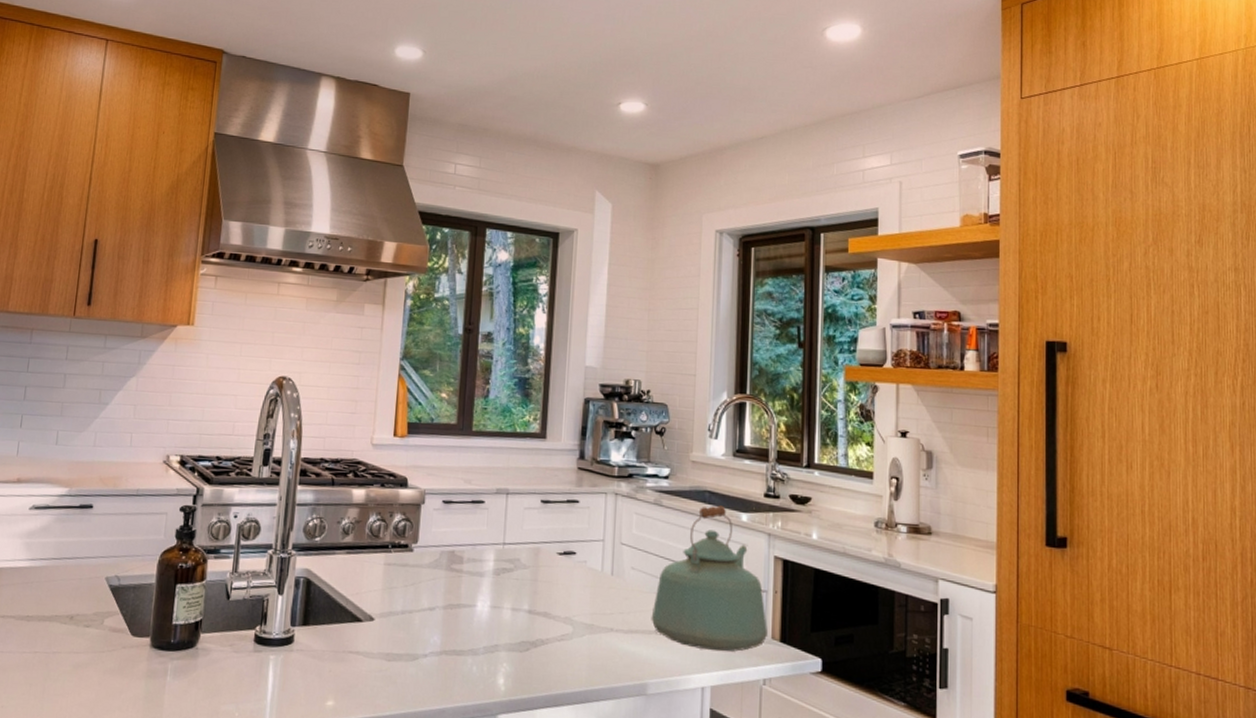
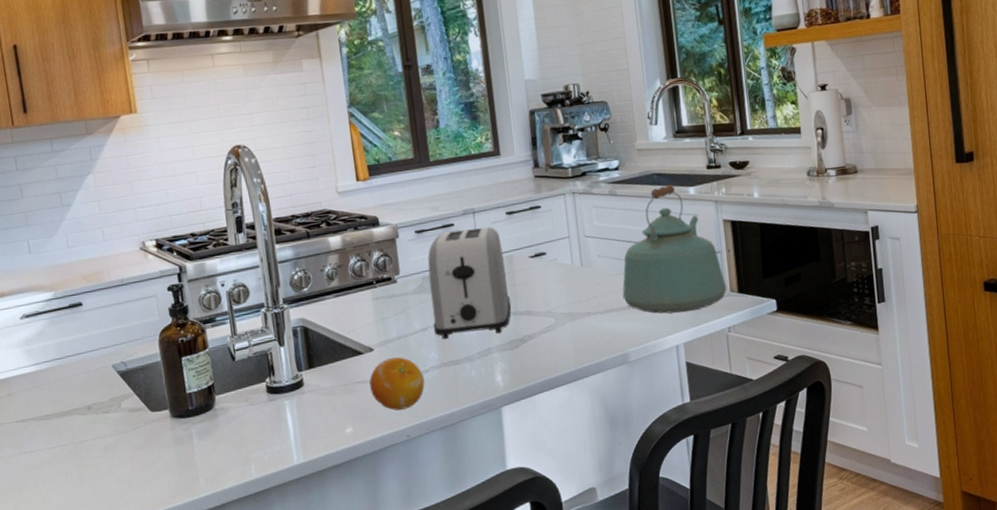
fruit: none [362,632,421,693] -> present [369,356,425,411]
toaster: none [442,507,531,630] -> present [427,227,512,340]

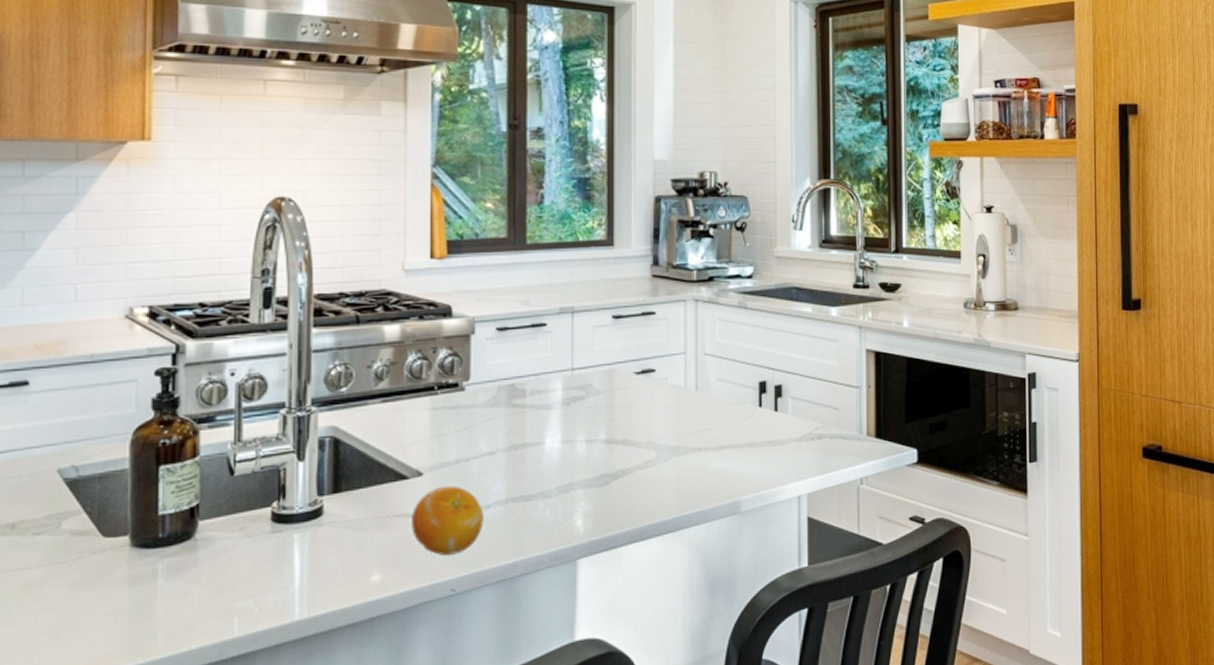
toaster: present [427,227,512,340] -> none [505,332,606,468]
kettle: present [622,184,726,314] -> none [741,301,862,457]

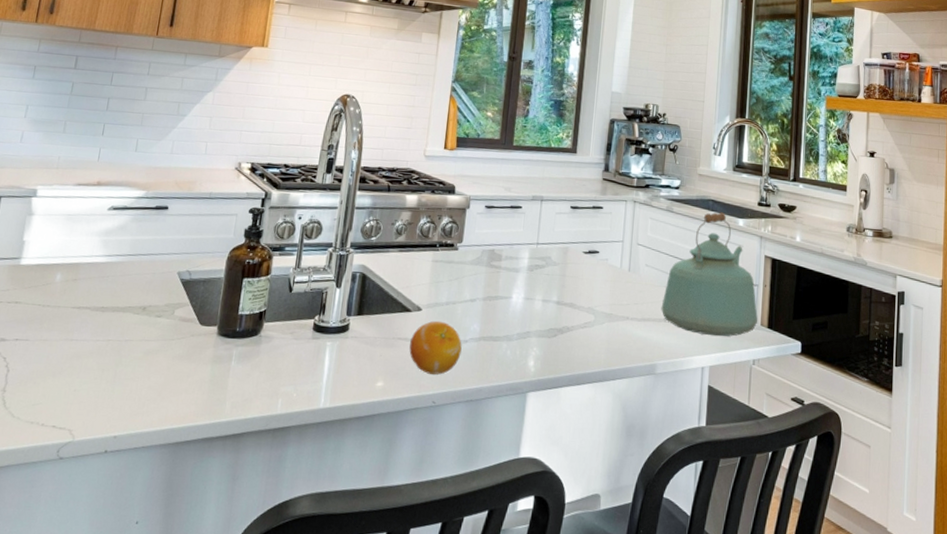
kettle: none [741,301,862,457] -> present [661,212,758,337]

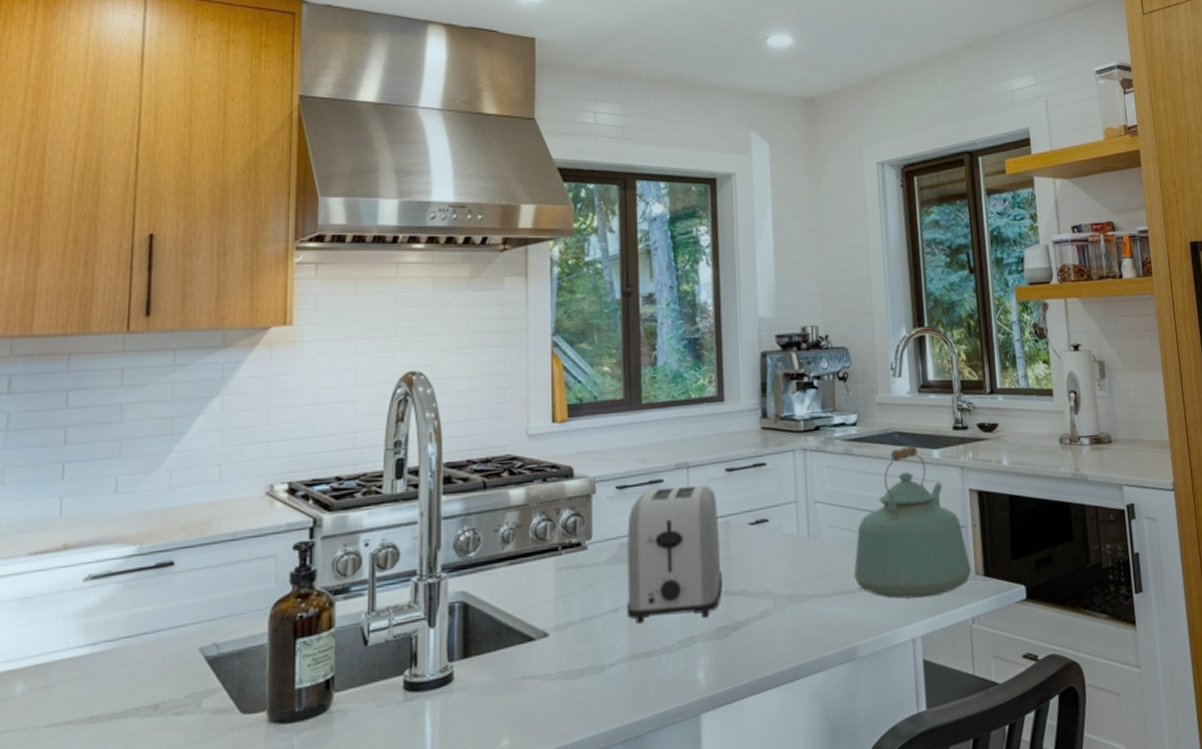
fruit: present [409,320,462,375] -> none [539,645,609,717]
toaster: none [482,211,561,319] -> present [627,485,723,624]

